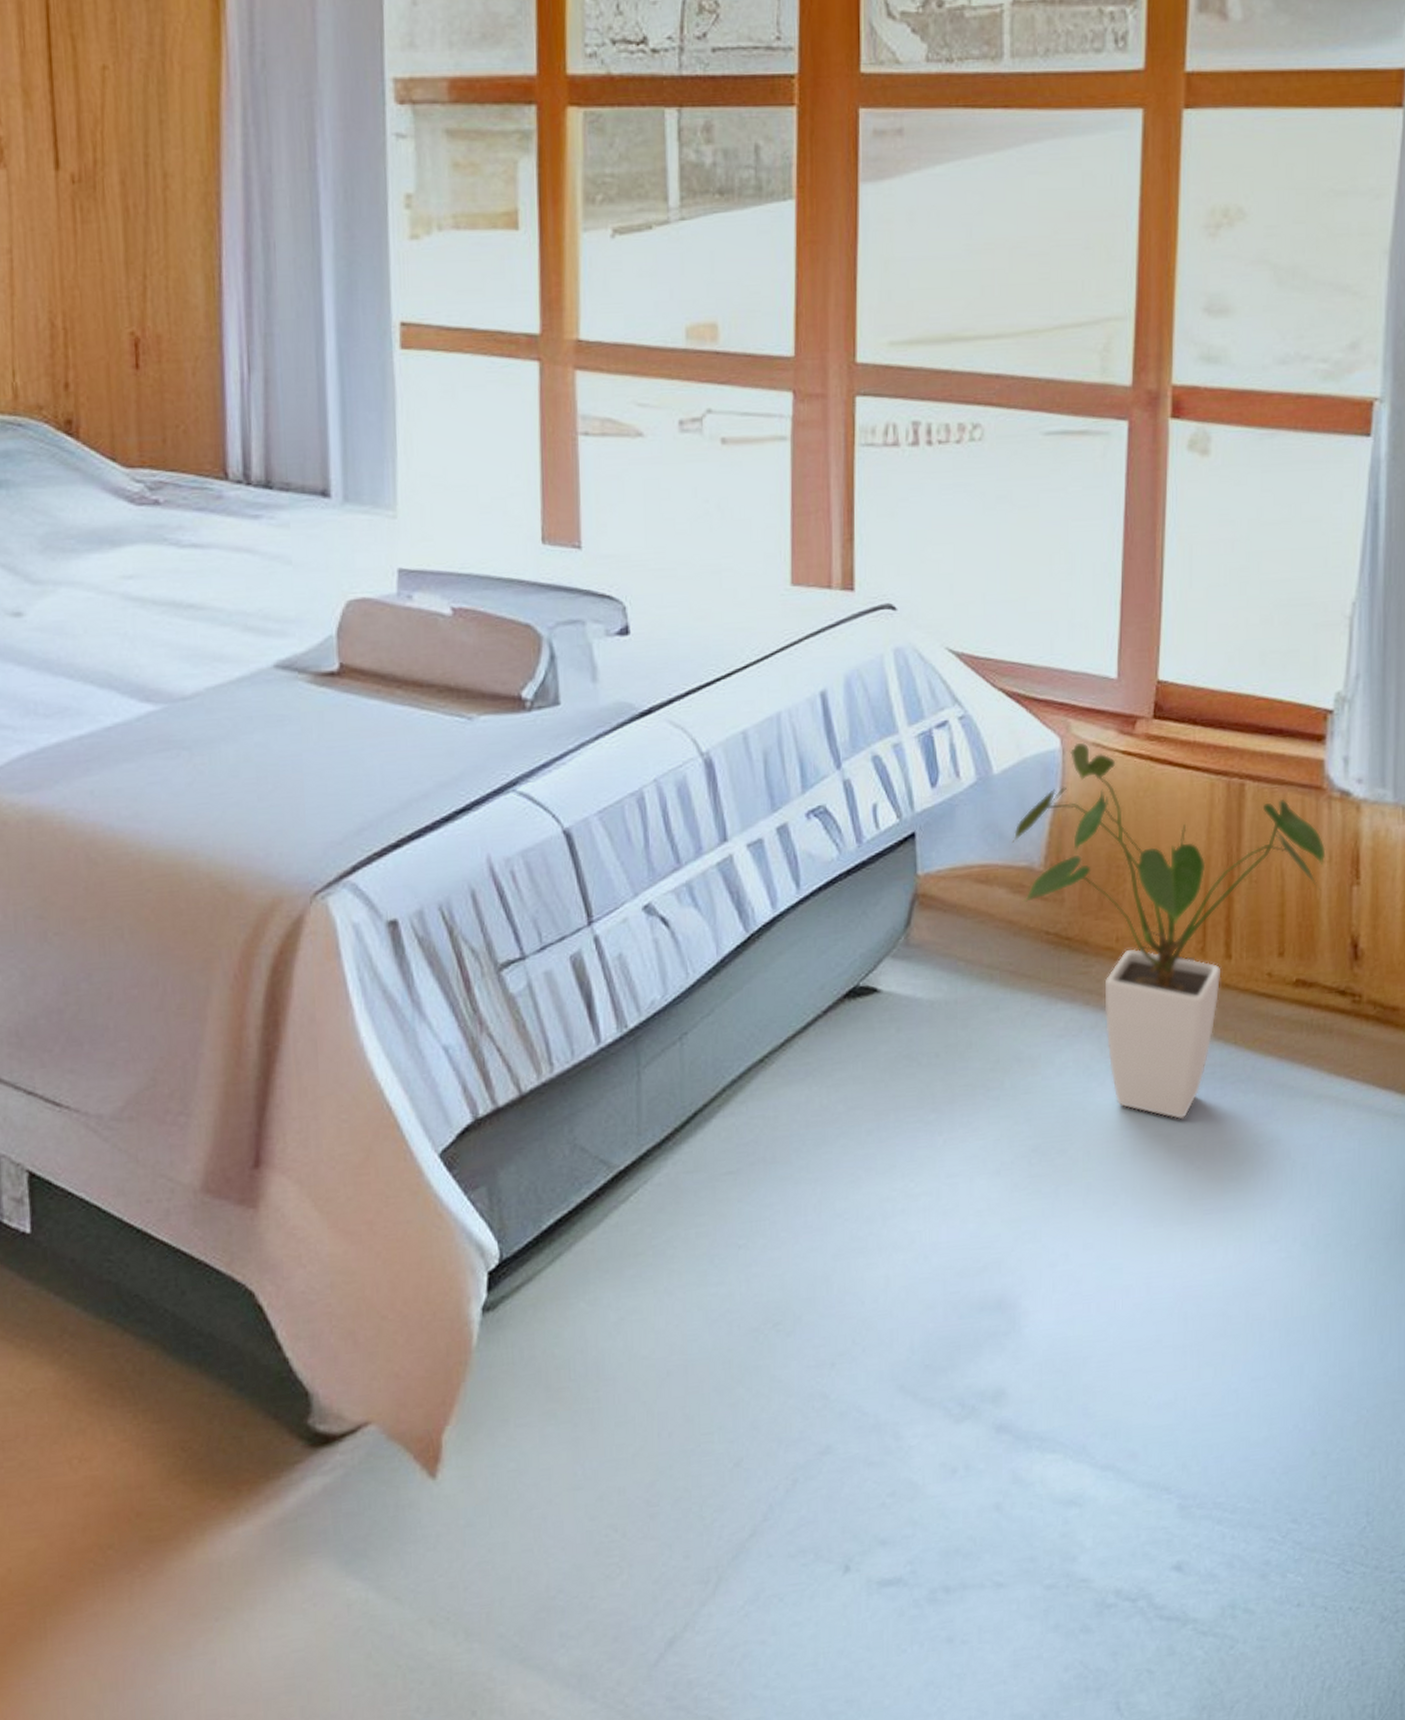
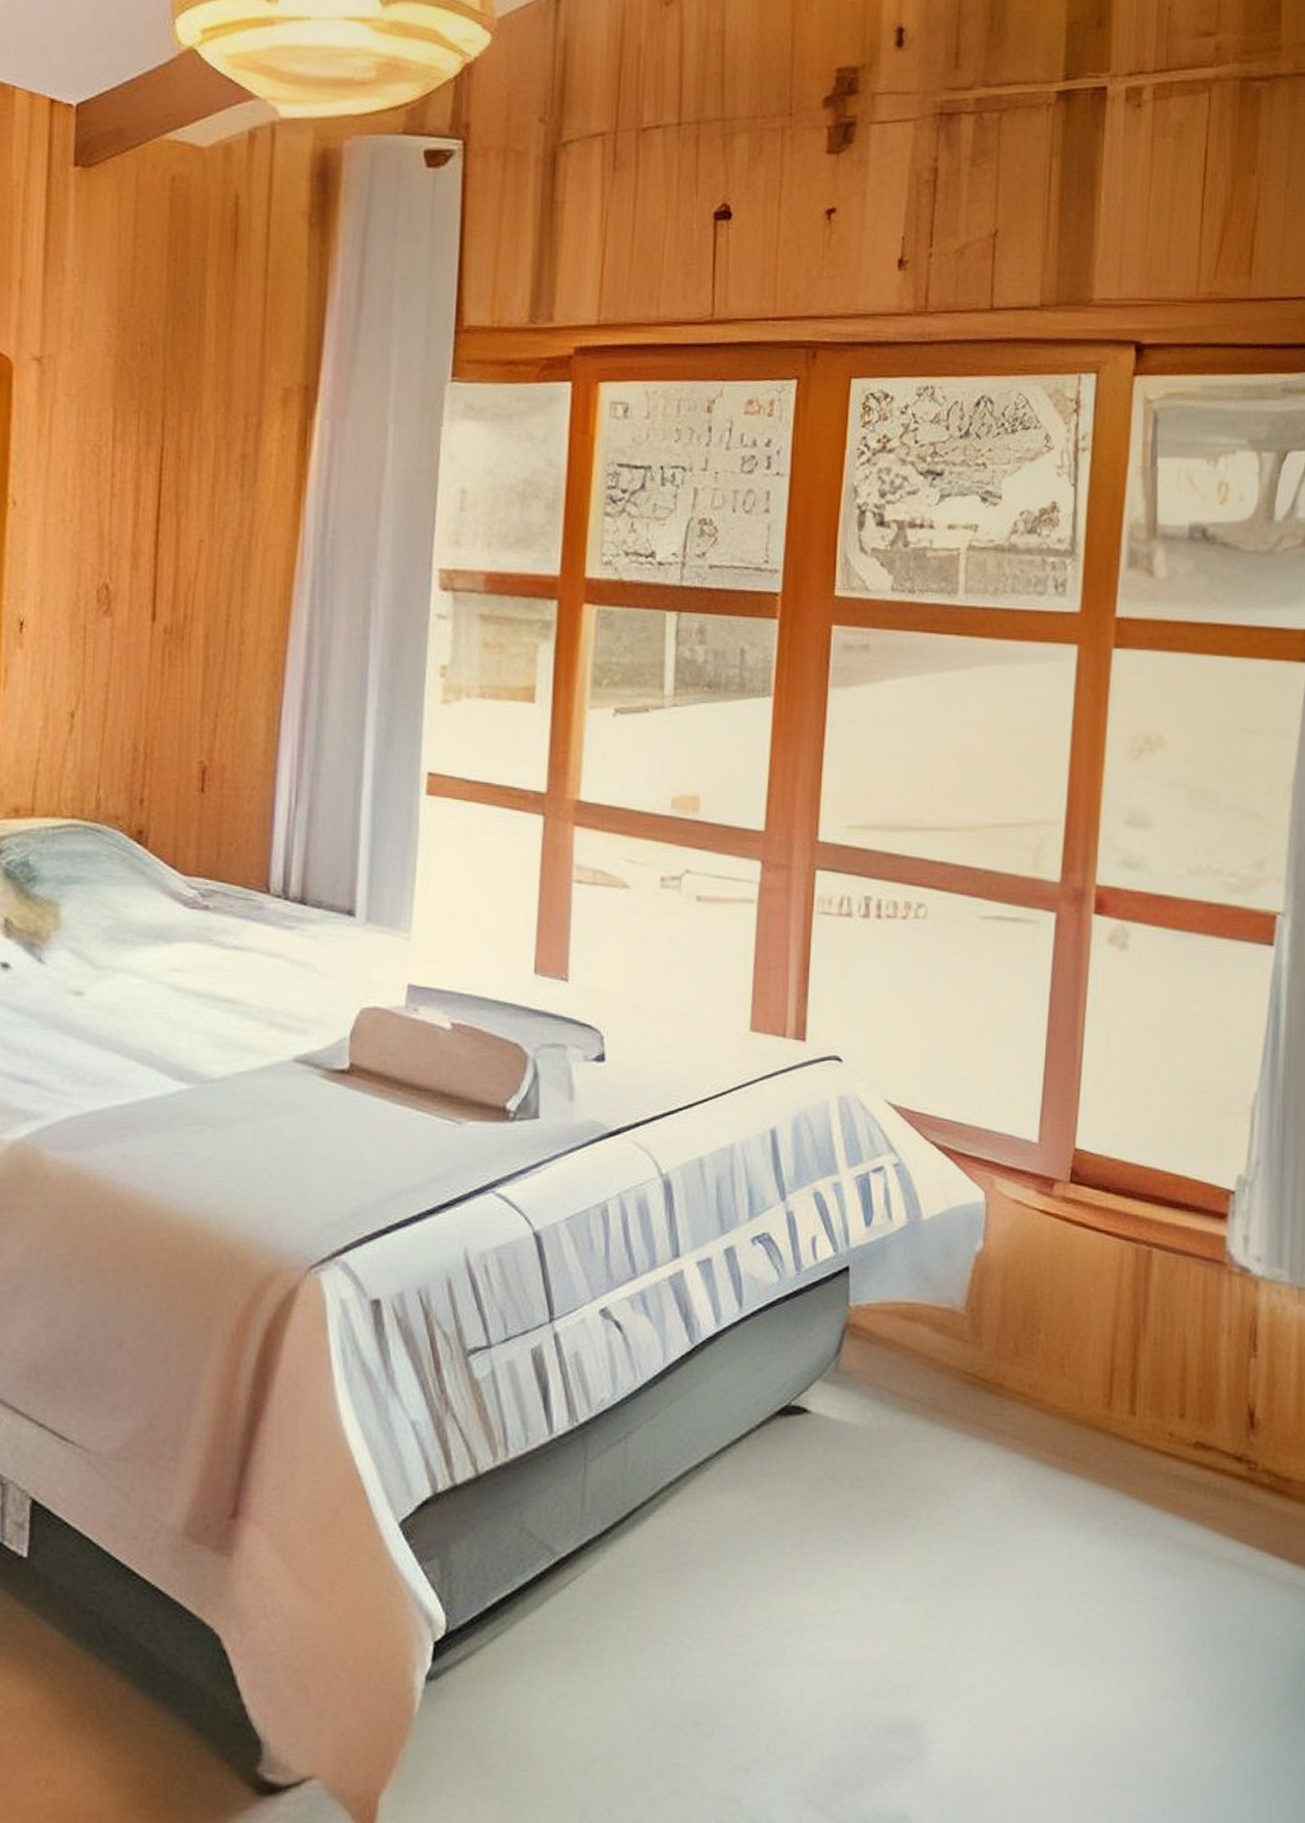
house plant: present [1012,742,1326,1120] -> none [936,1198,1226,1566]

